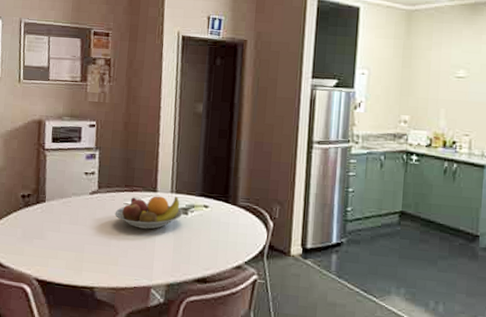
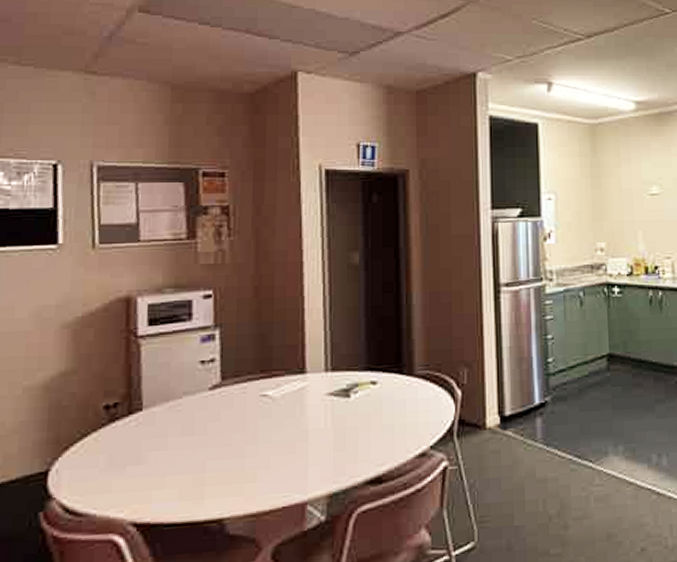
fruit bowl: present [115,196,183,230] -> none [248,375,343,426]

